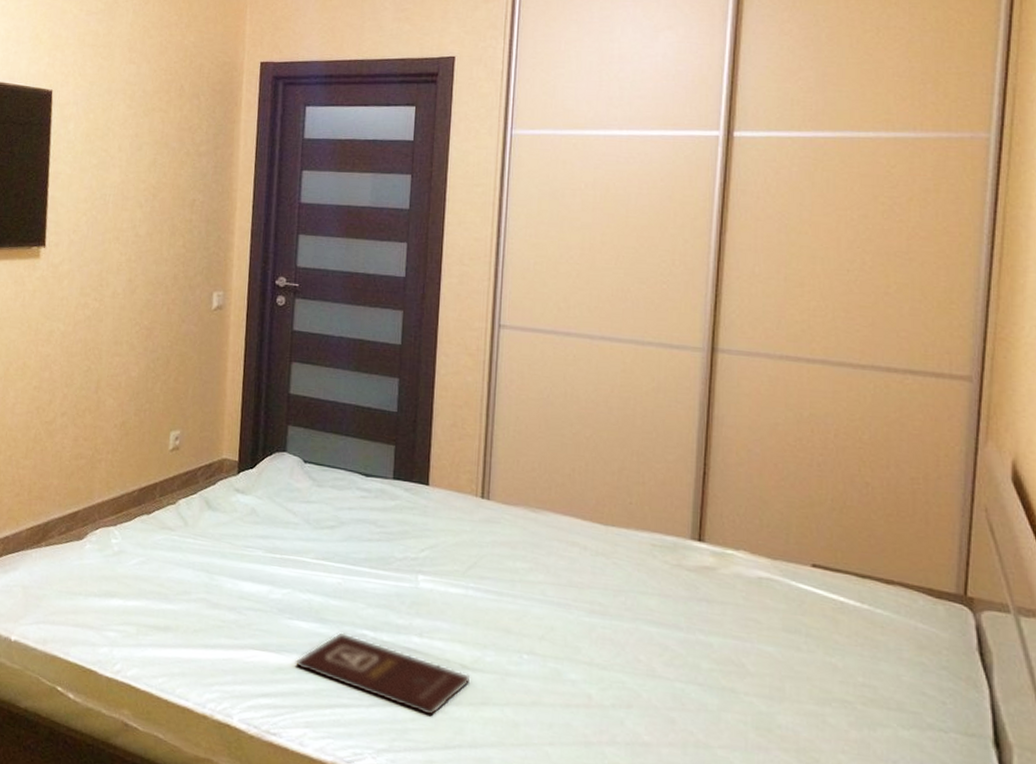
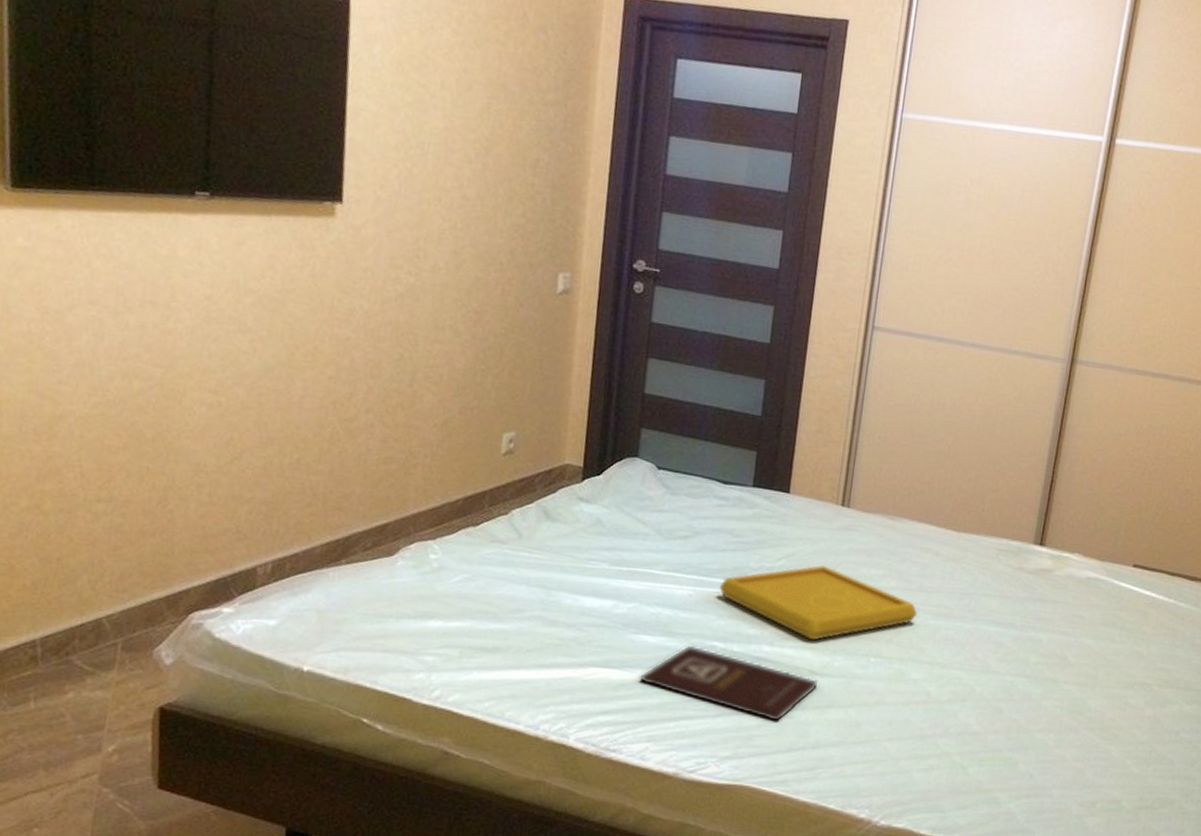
serving tray: none [367,557,569,634] -> present [720,565,917,641]

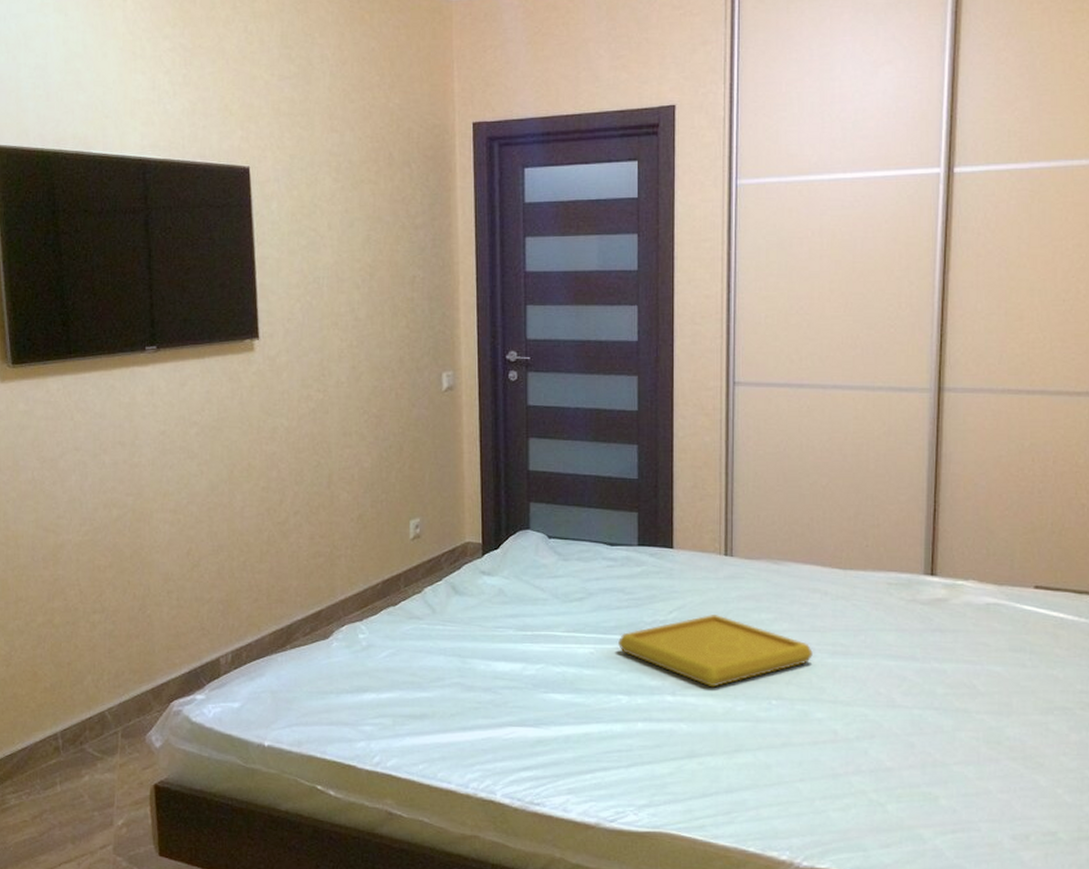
book: present [639,645,818,723] -> none [554,700,724,769]

